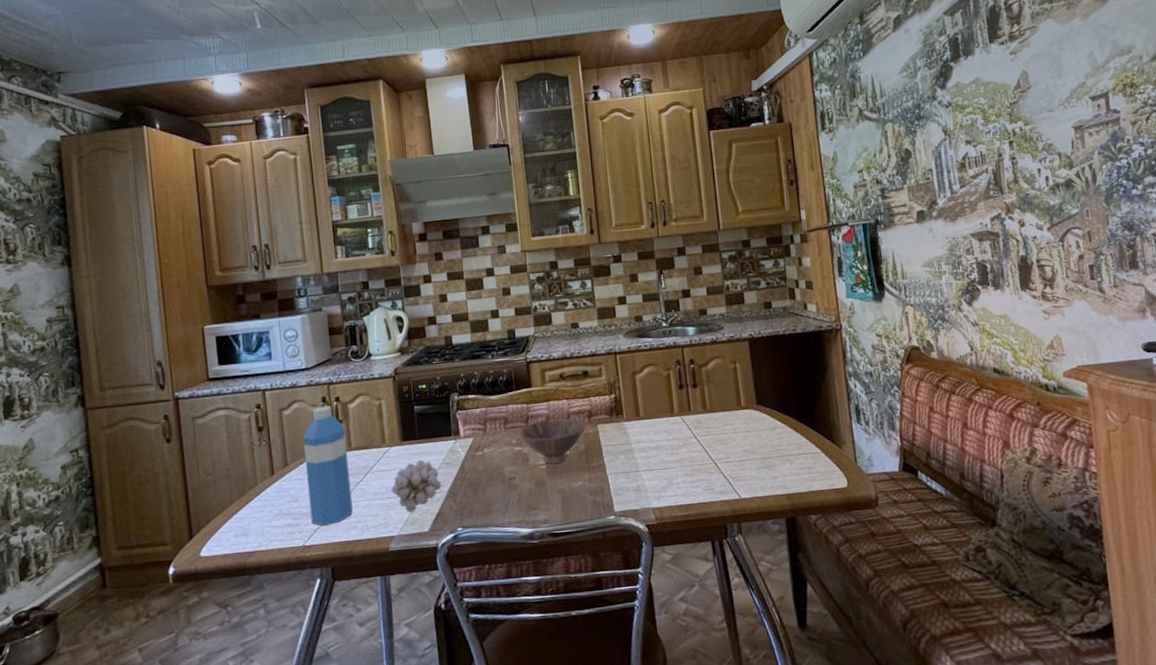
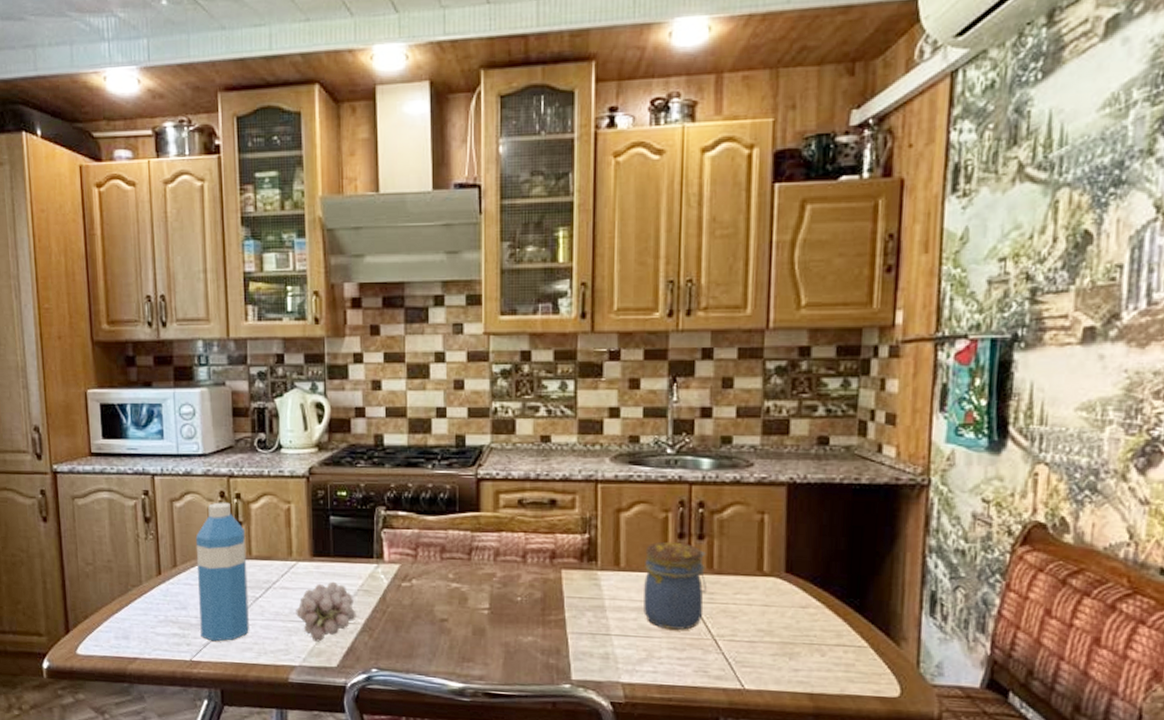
bowl: present [519,418,587,464] -> none [458,554,547,610]
jar: none [657,392,705,460] -> present [643,541,708,630]

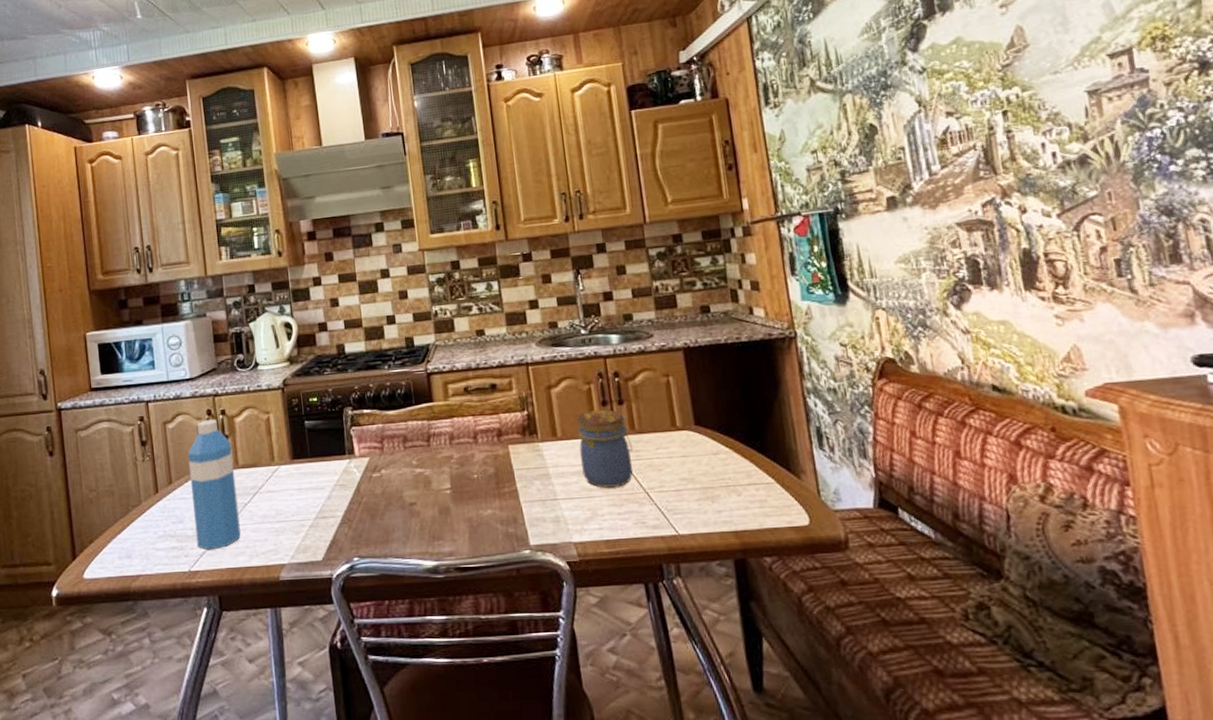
fruit: present [296,581,356,642] -> none [281,480,336,539]

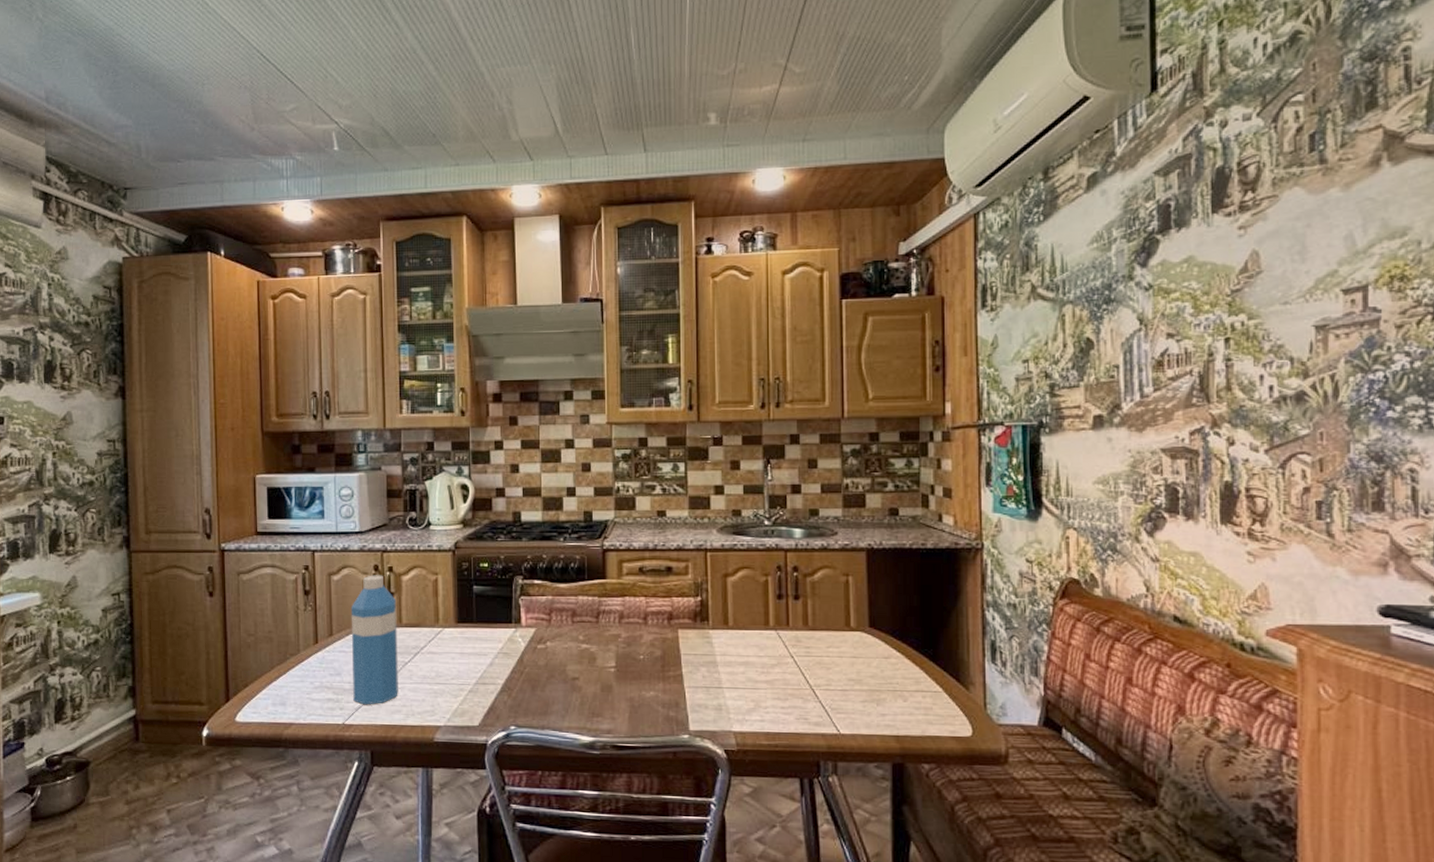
jar: present [576,409,634,488] -> none [749,602,804,681]

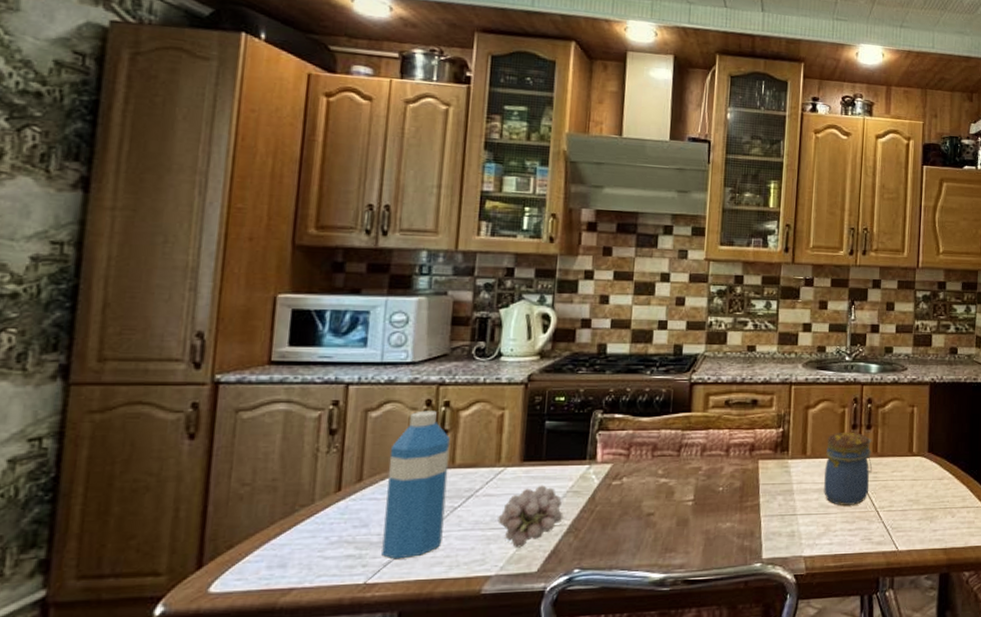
fruit: none [441,645,497,703] -> present [498,485,563,548]
jar: none [749,602,804,681] -> present [824,432,873,505]

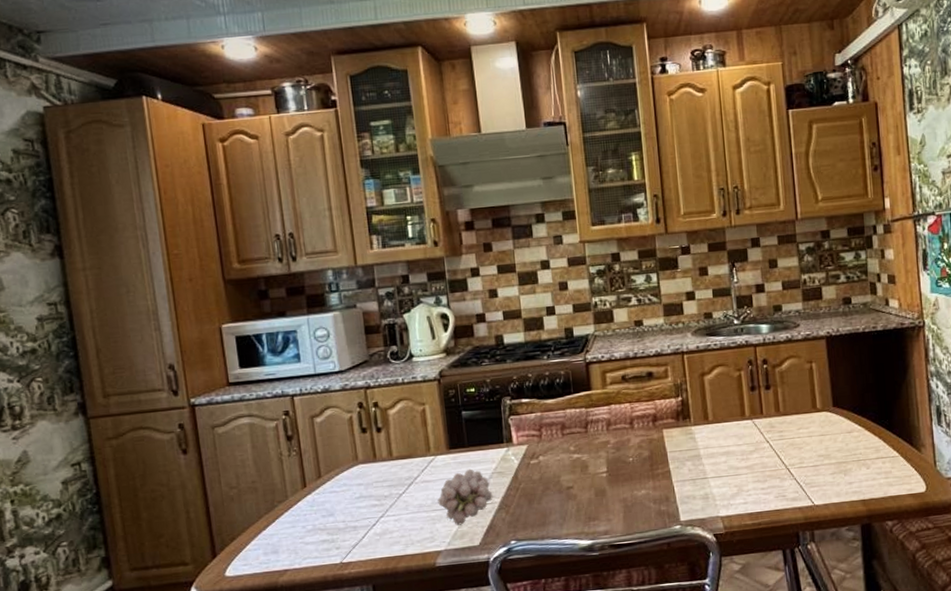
water bottle: present [381,410,451,559] -> none [337,411,395,541]
jar: present [824,432,873,505] -> none [727,394,778,466]

